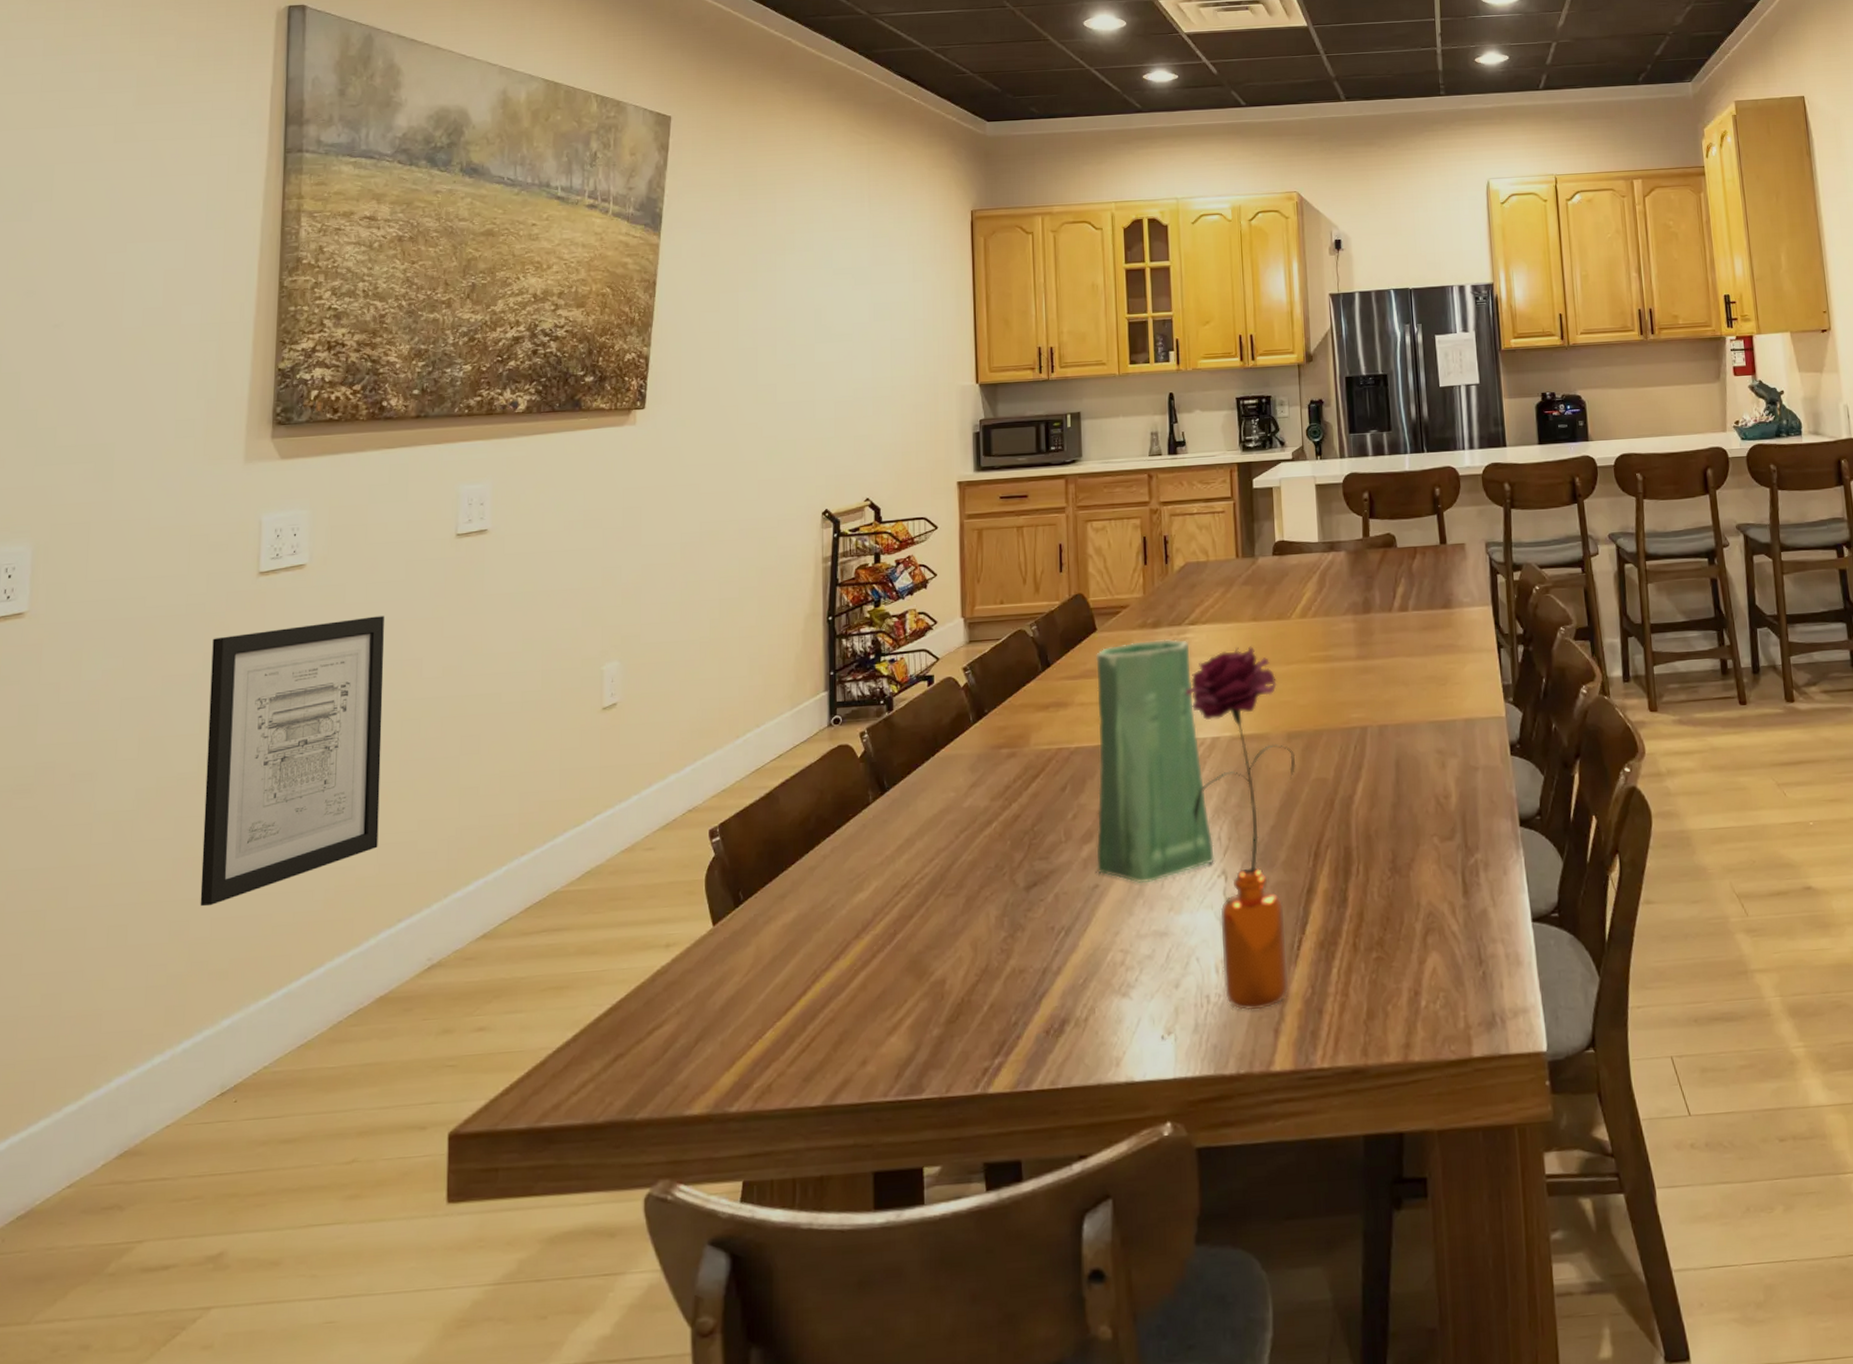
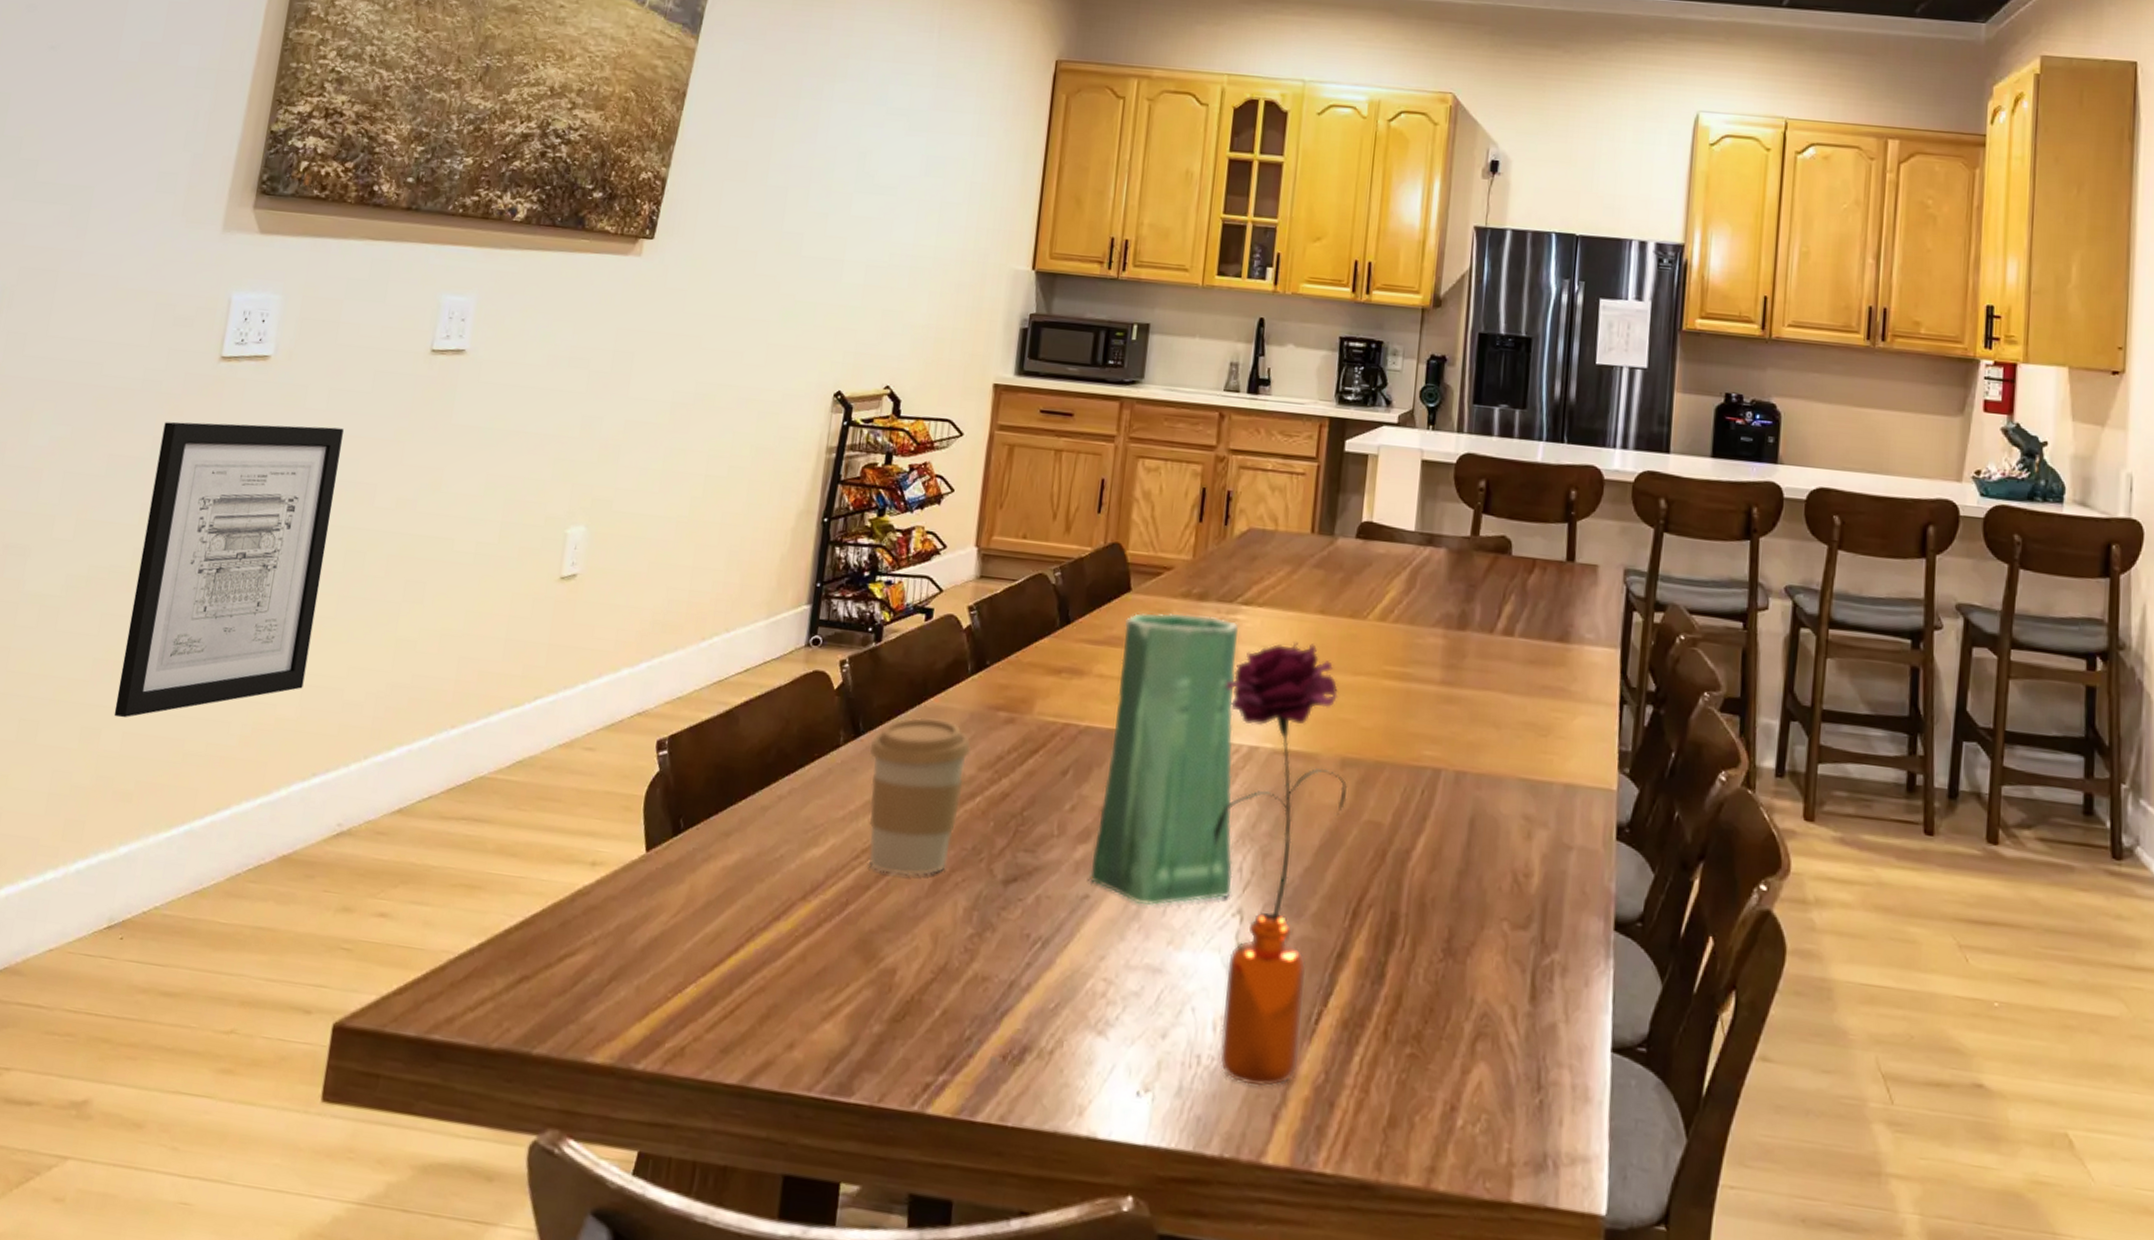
coffee cup: none [896,764,983,902] -> present [868,717,972,876]

